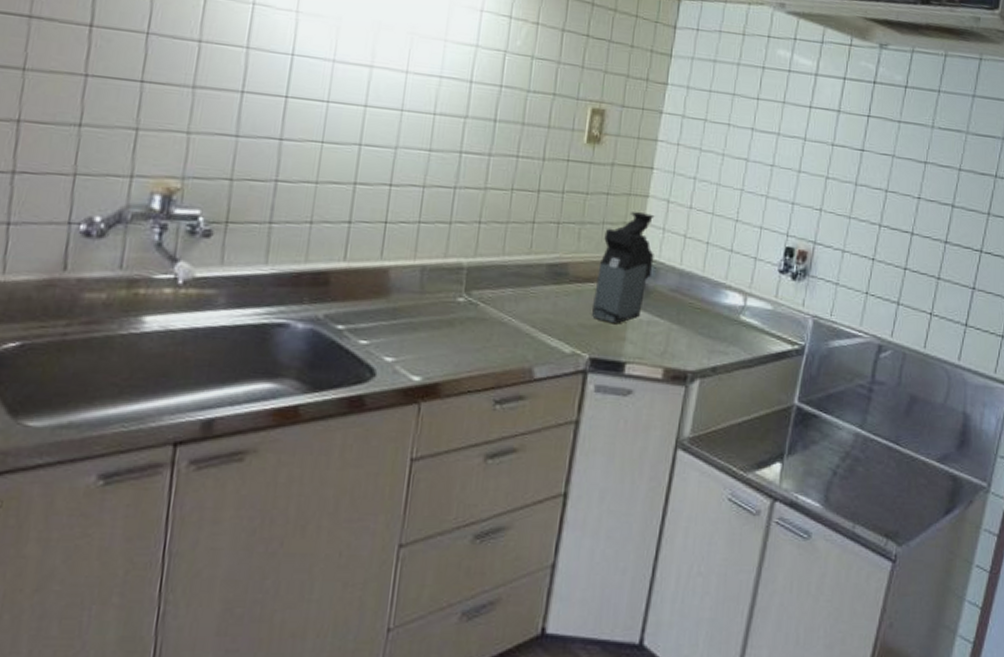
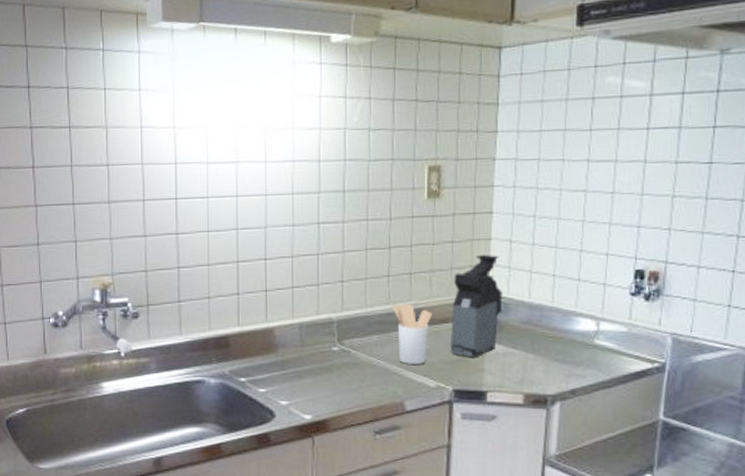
utensil holder: none [532,255,577,326] -> present [391,304,432,364]

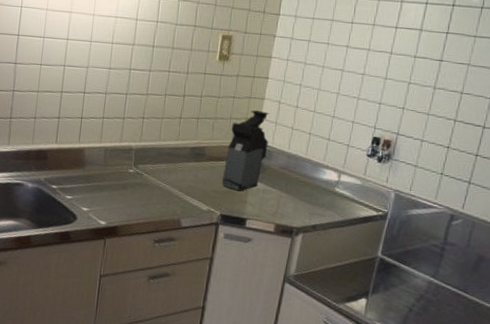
utensil holder: present [391,304,432,364] -> none [180,141,211,191]

